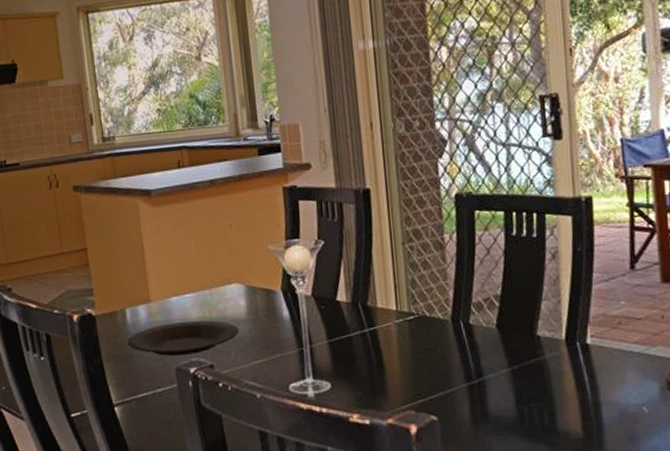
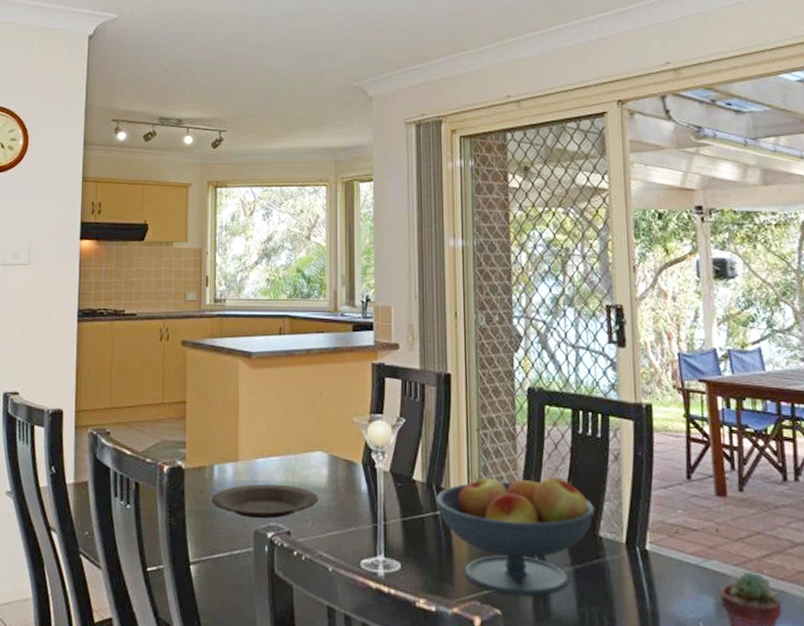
fruit bowl: none [362,282,532,402] -> present [436,475,595,597]

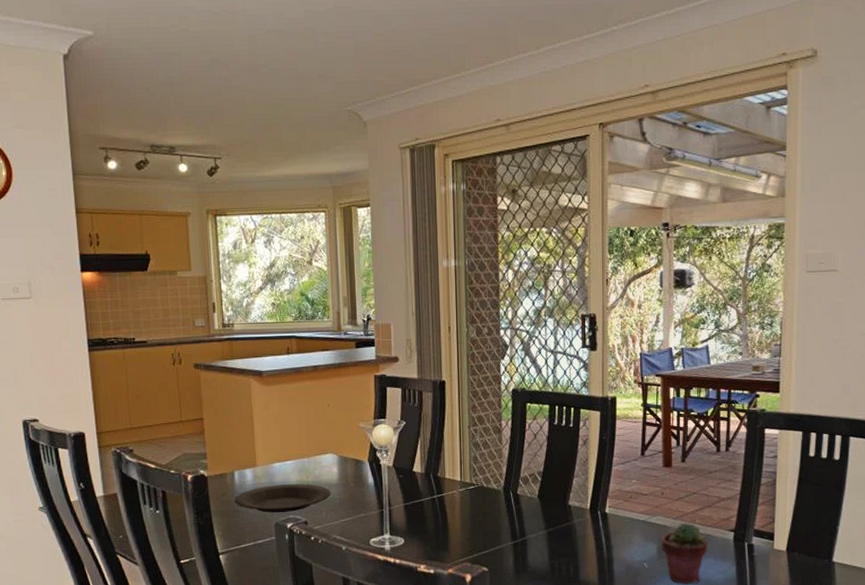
fruit bowl: present [436,475,595,597] -> none [433,461,566,556]

